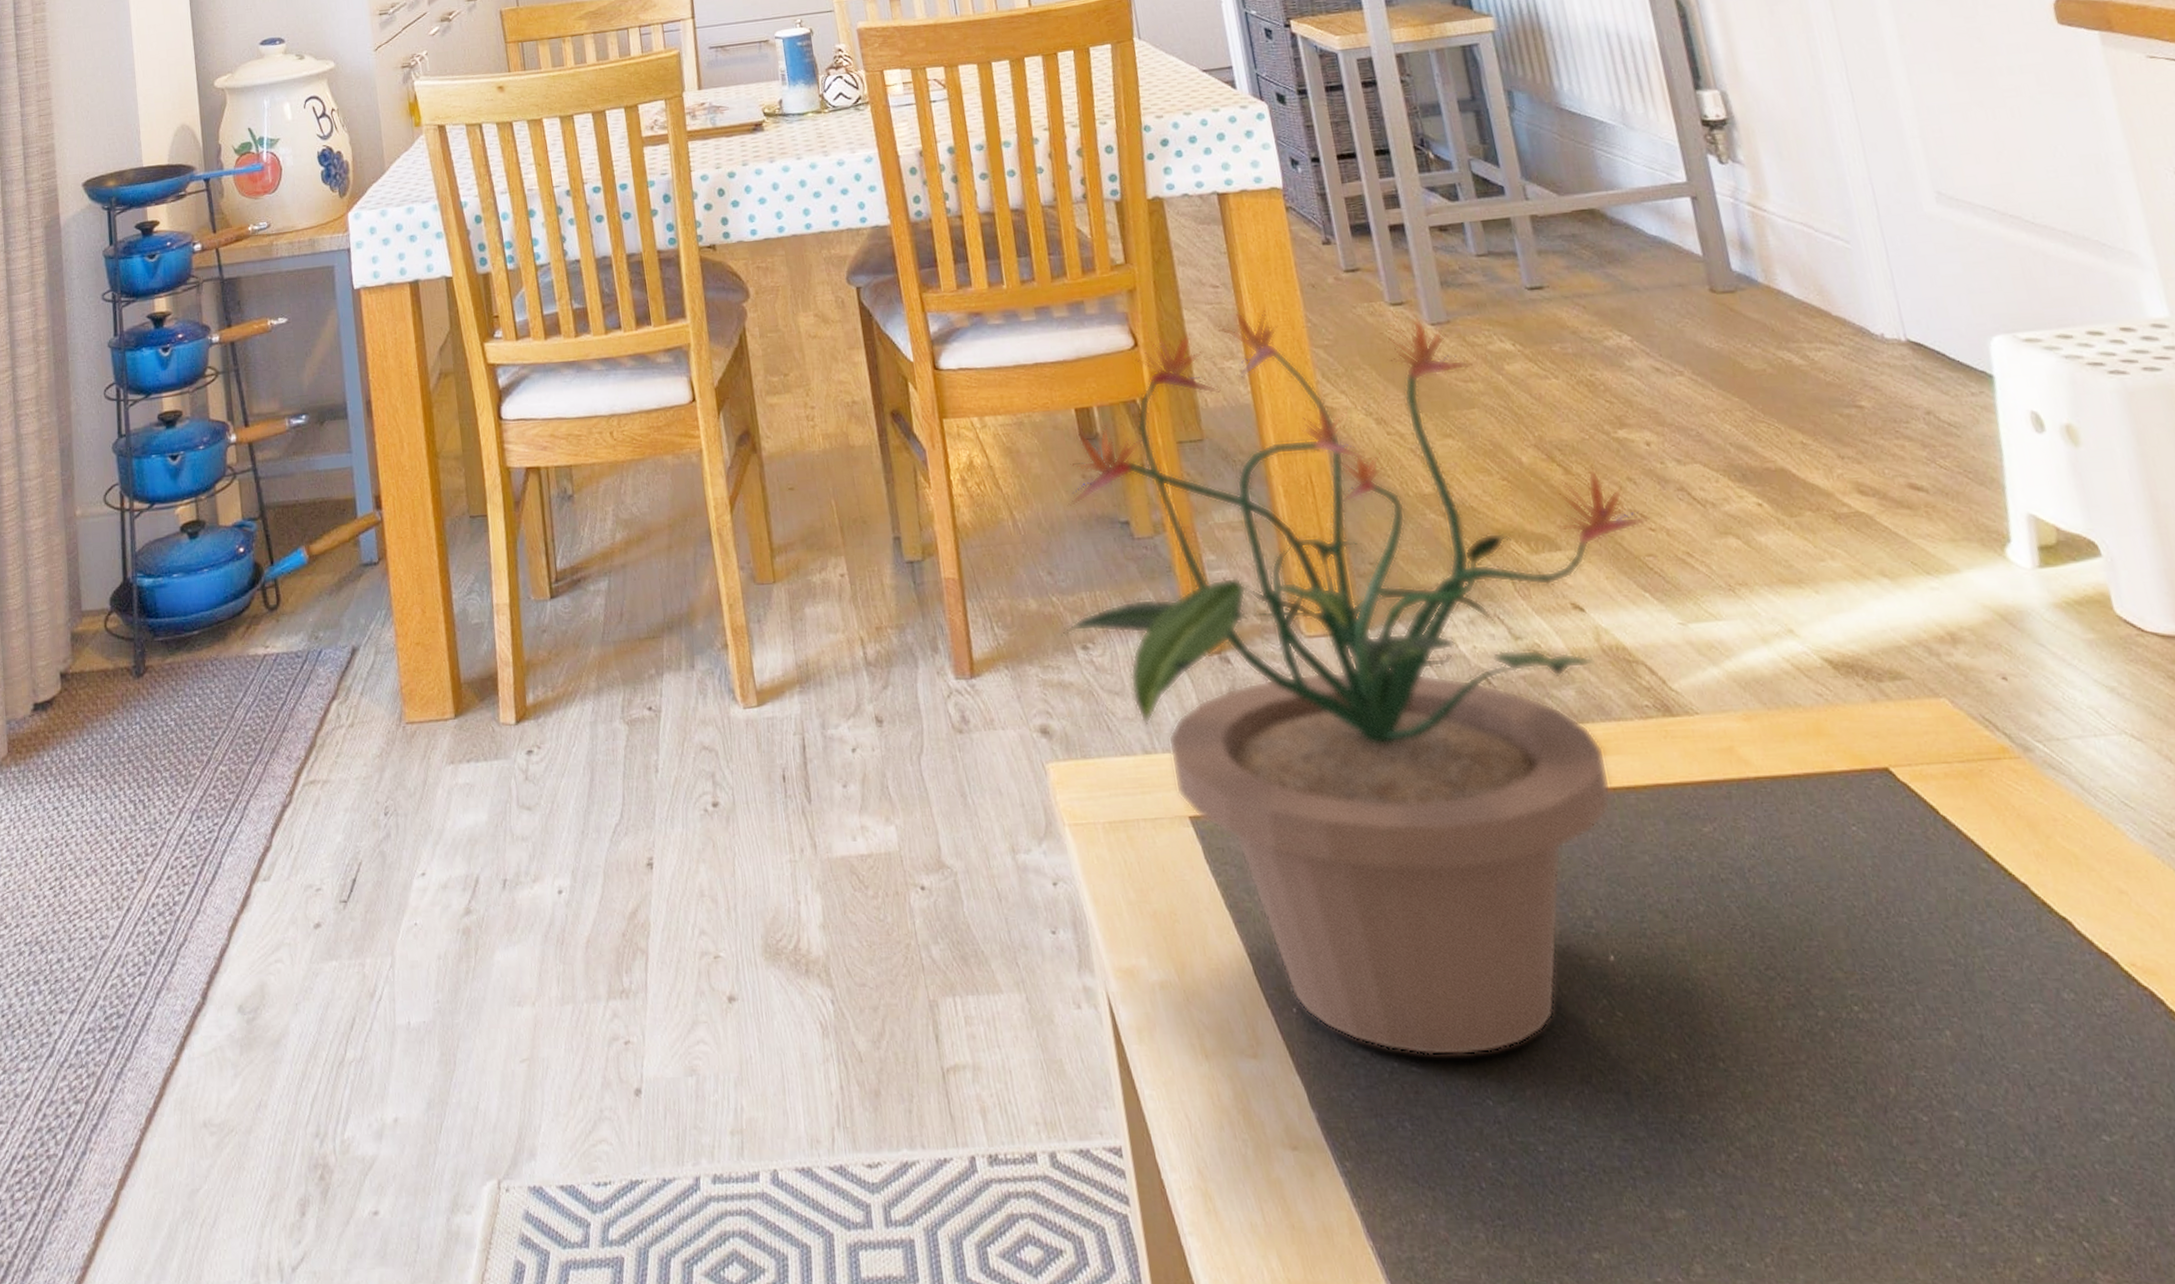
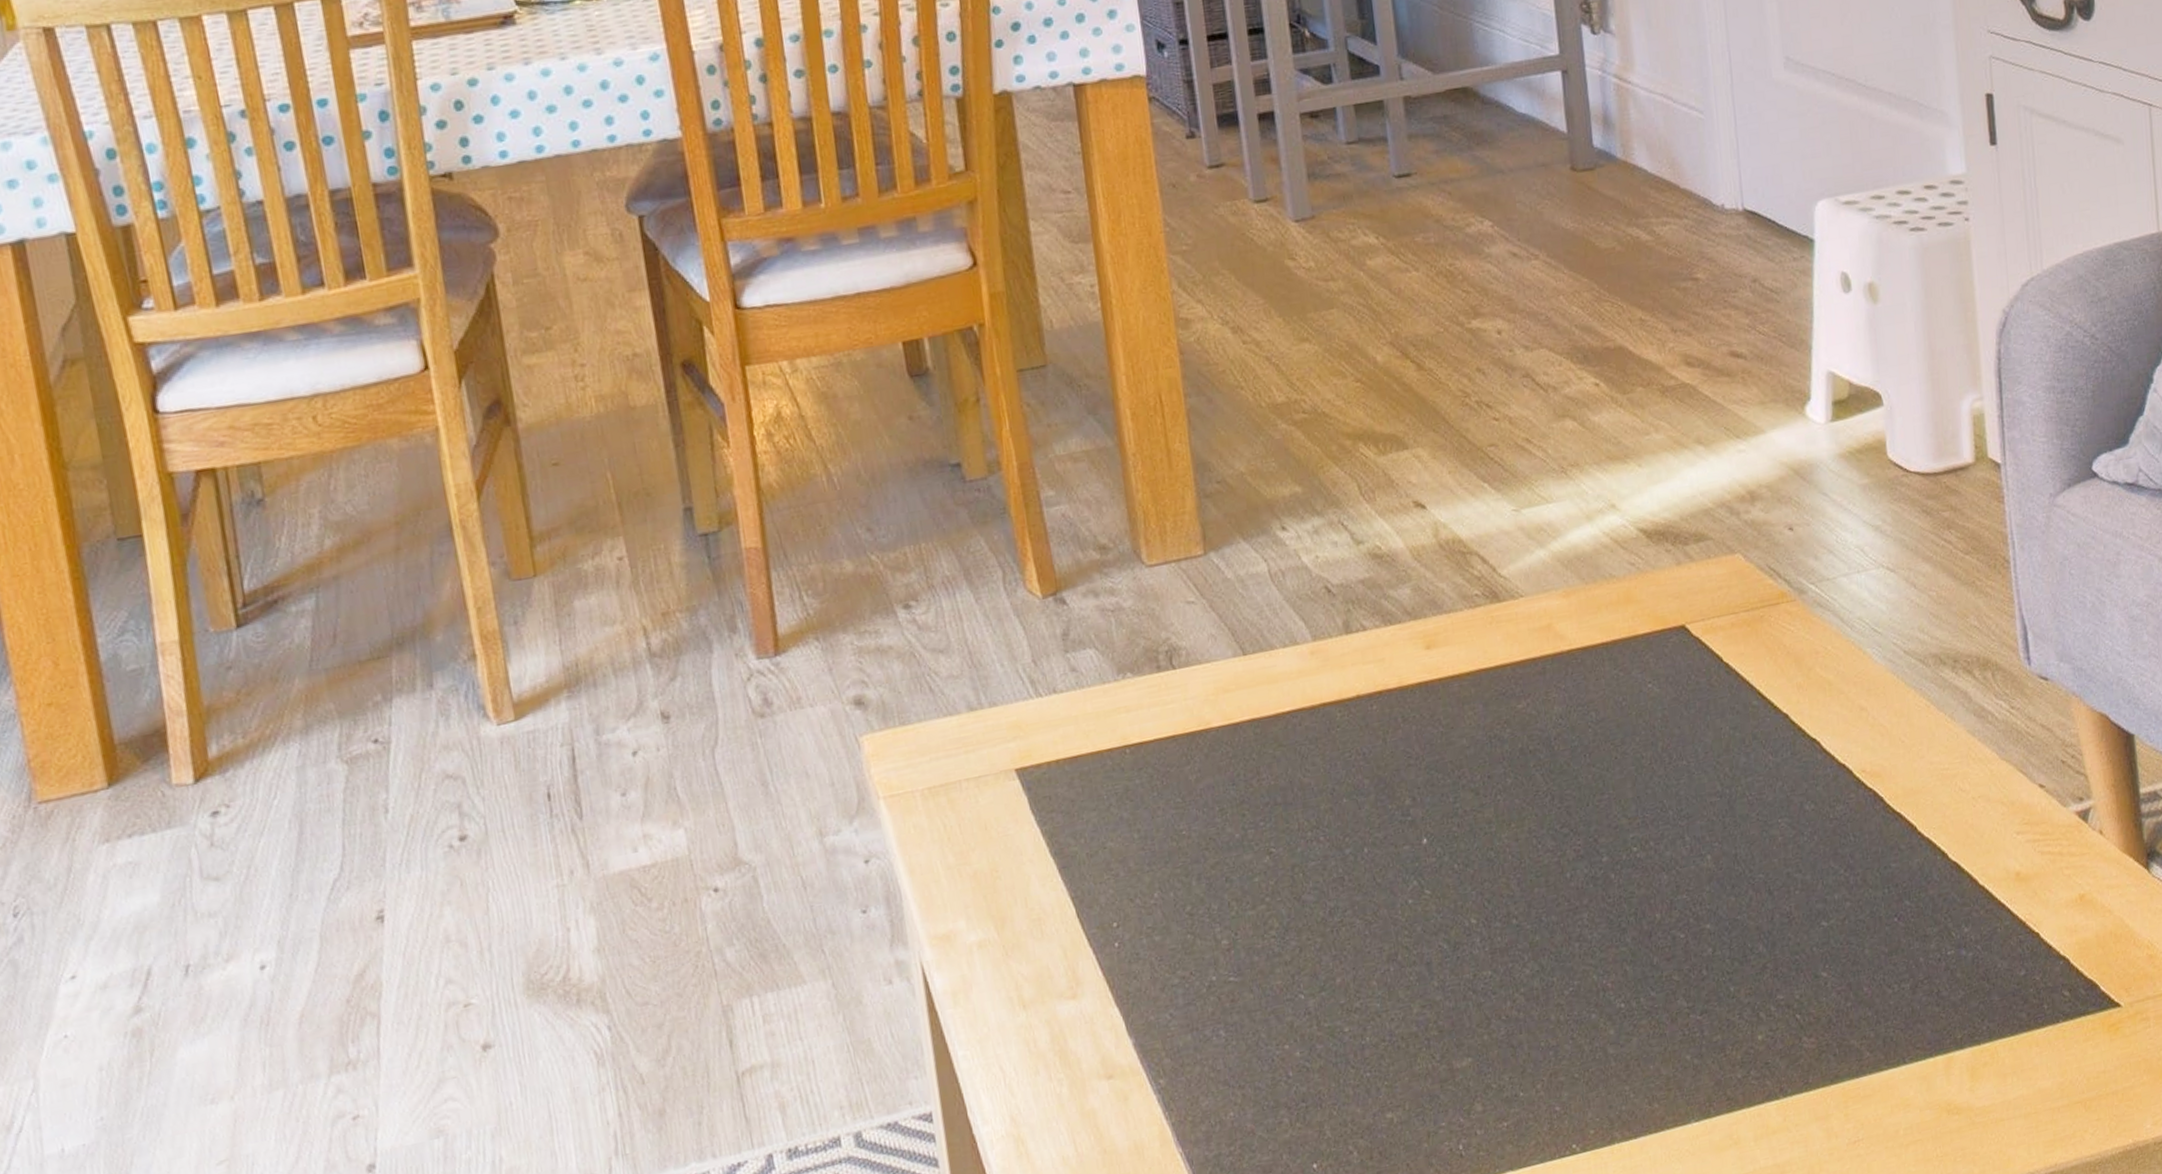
potted plant: present [1061,310,1650,1056] -> none [880,214,1494,966]

